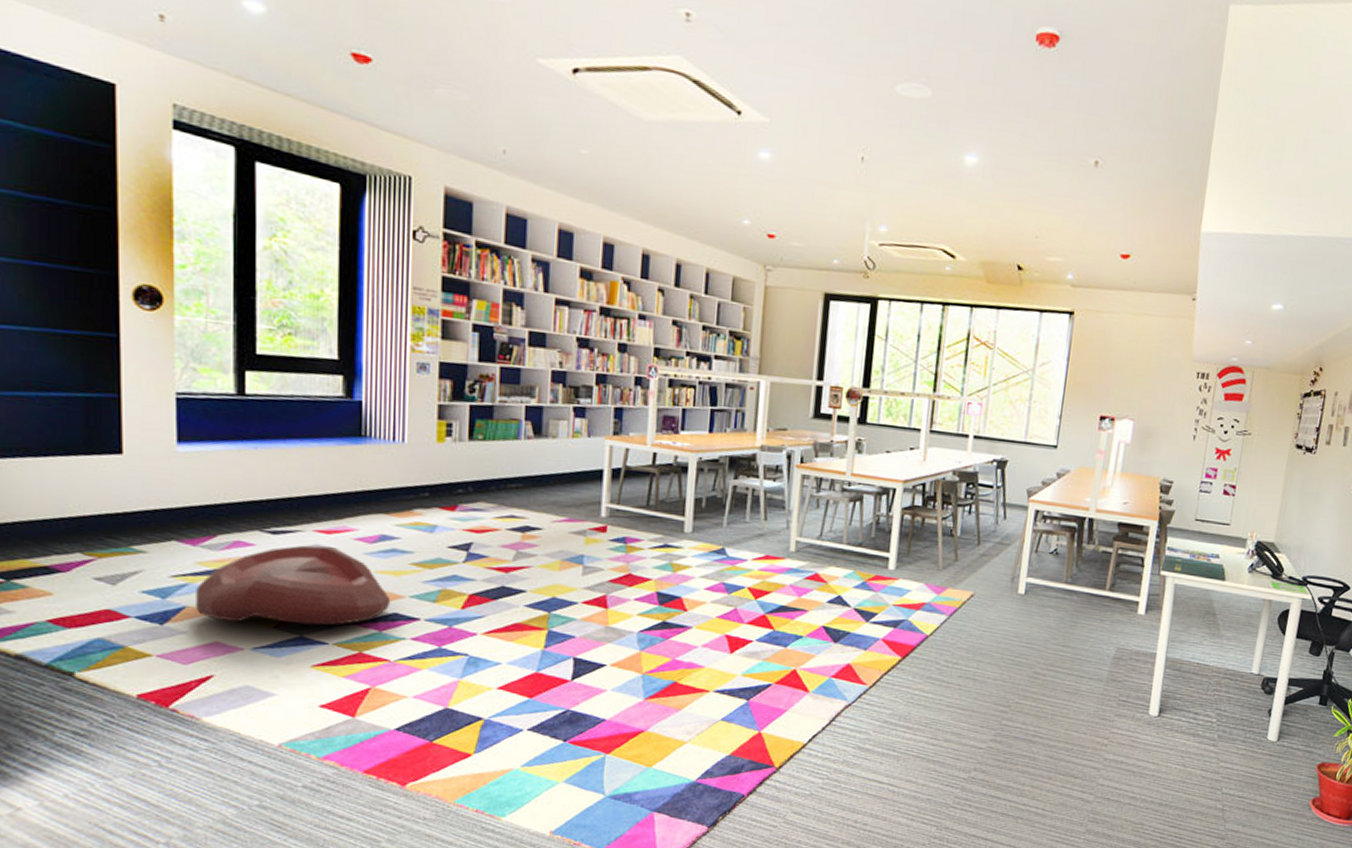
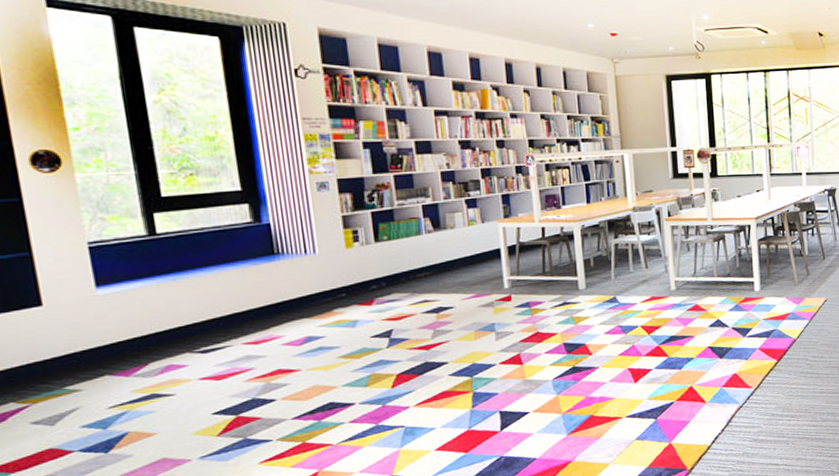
bowl: present [196,545,391,626] -> none [135,355,326,439]

